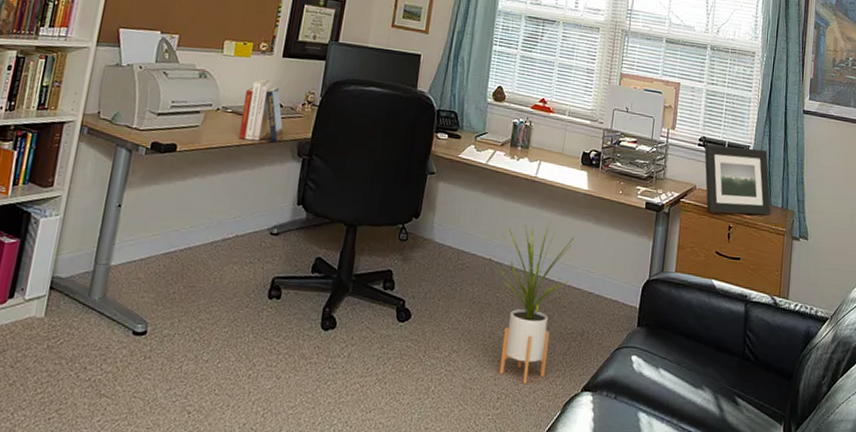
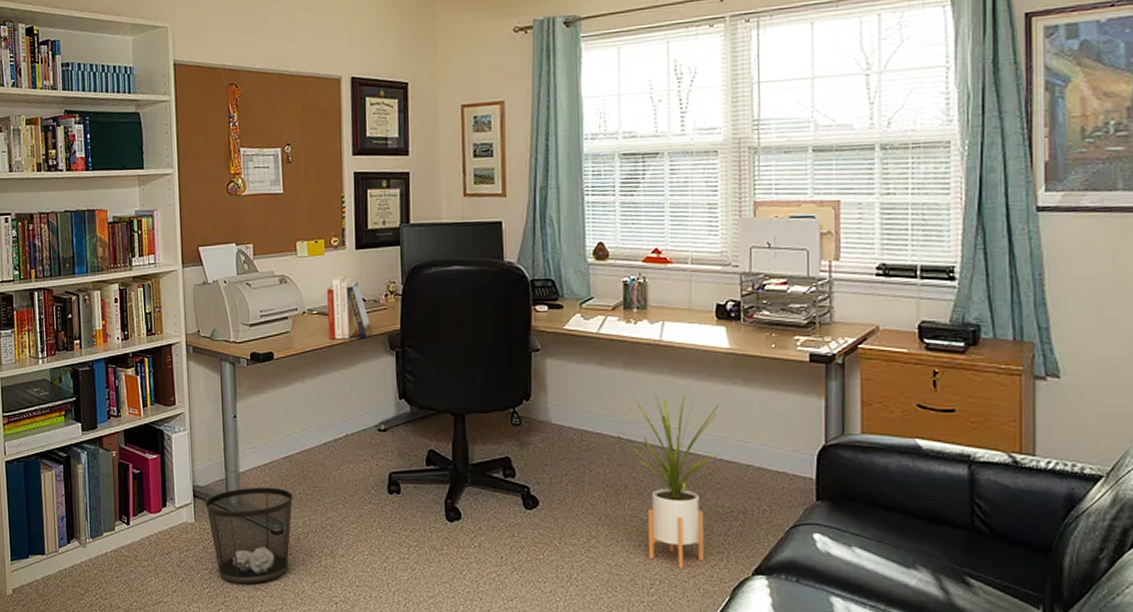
waste bin: none [59,282,166,390] -> present [205,487,293,584]
picture frame: present [704,144,771,216] -> none [886,268,997,357]

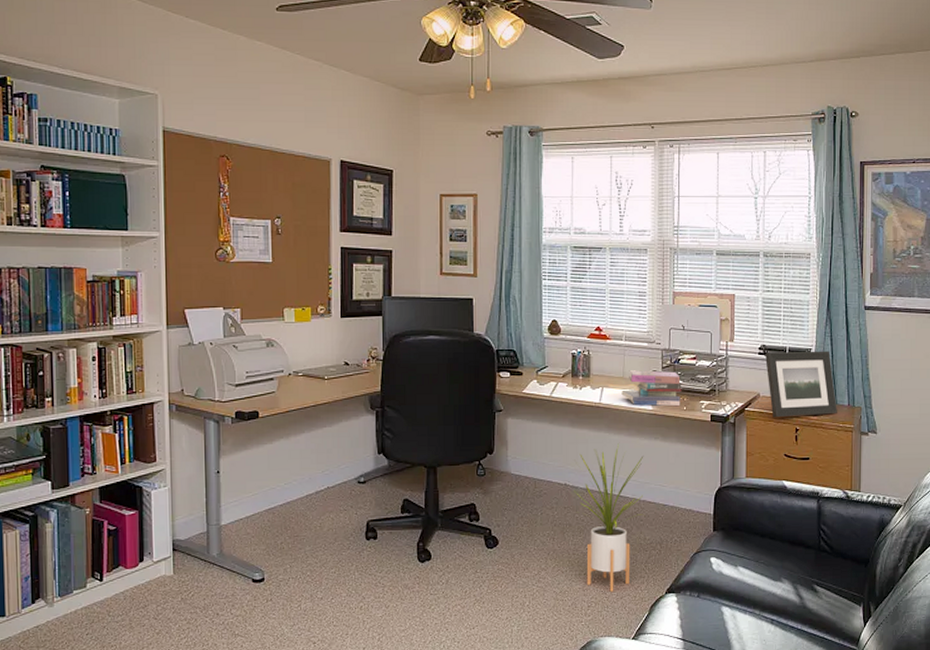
waste bin: present [205,487,293,584] -> none [185,538,275,632]
books: present [326,275,372,340] -> none [311,340,354,400]
books: none [688,299,769,344] -> present [621,370,682,407]
picture frame: none [886,268,997,357] -> present [765,351,837,418]

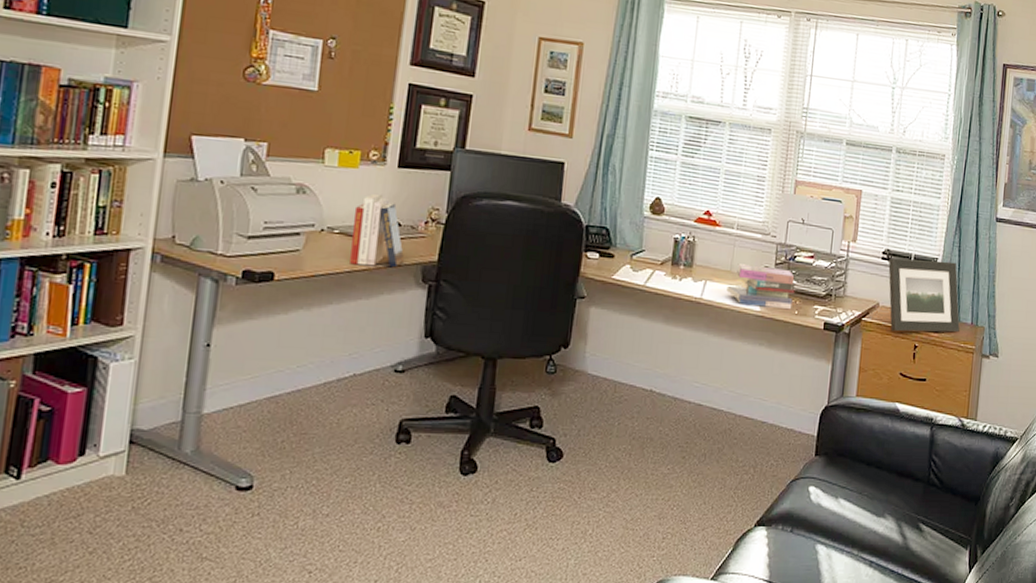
books: none [311,340,354,400] -> present [350,193,404,268]
house plant: present [573,443,645,592] -> none [659,347,746,522]

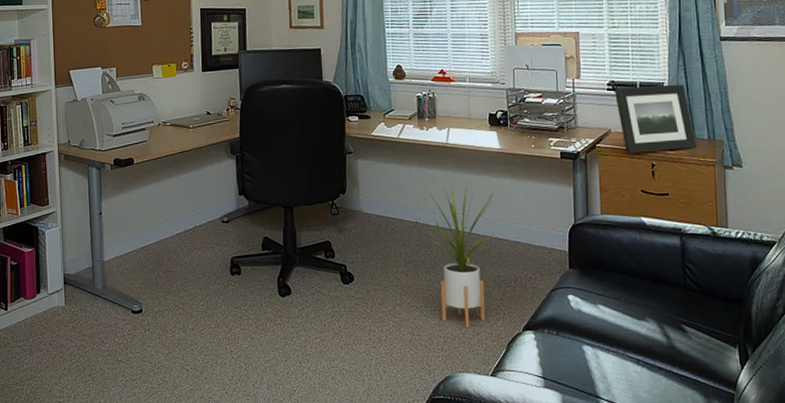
books: present [350,193,404,268] -> none [178,93,216,147]
house plant: none [659,347,746,522] -> present [424,182,498,328]
books: present [726,264,796,310] -> none [468,110,529,145]

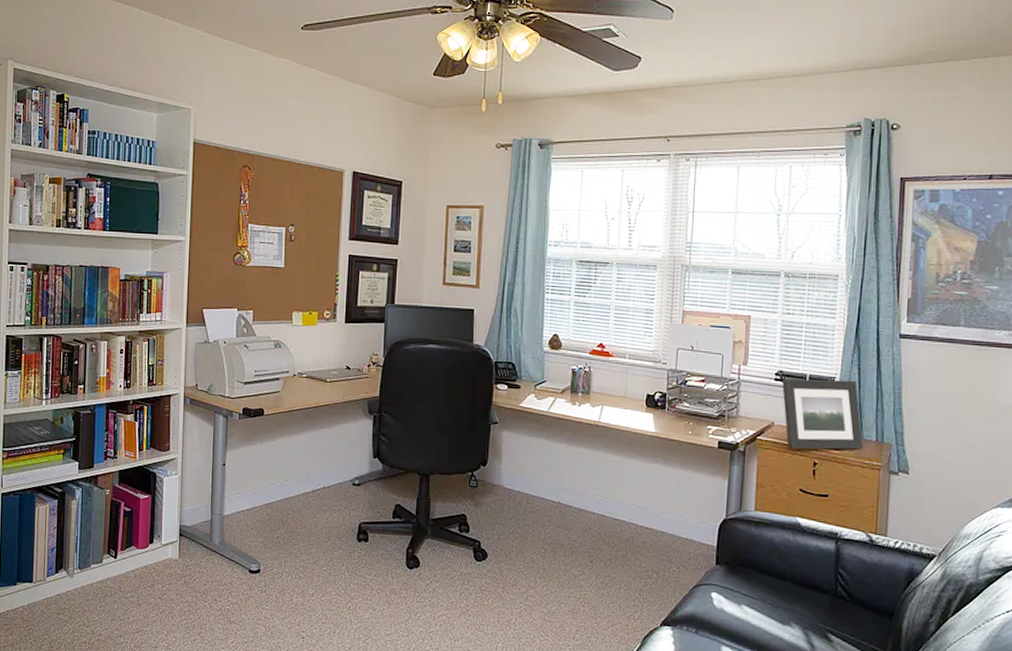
house plant: present [424,182,498,328] -> none [567,464,644,618]

